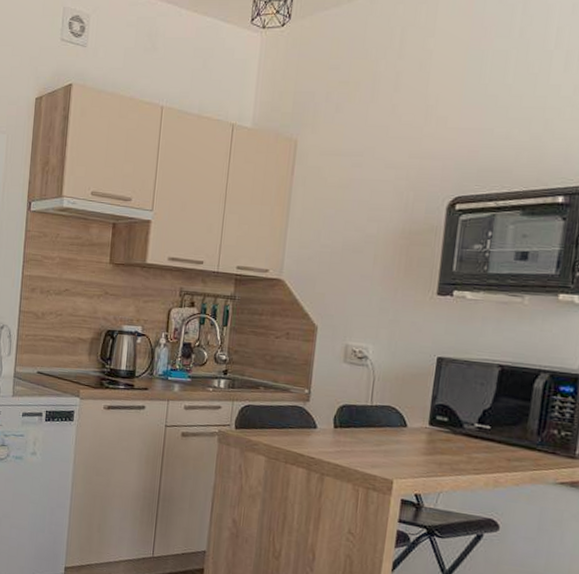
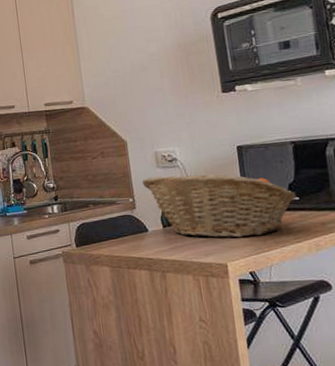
fruit basket: none [323,371,488,459] -> present [142,174,297,238]

